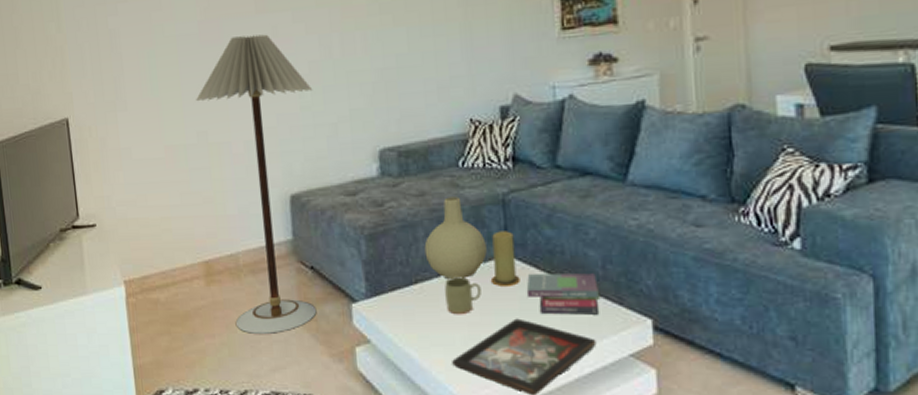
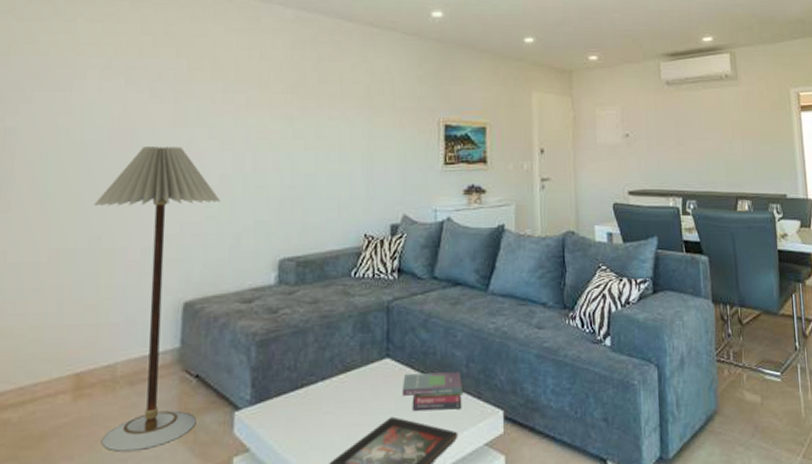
vase: present [424,197,487,279] -> none [313,304,370,382]
mug: present [445,277,481,314] -> none [328,379,362,416]
candle: present [492,231,520,286] -> none [372,335,397,387]

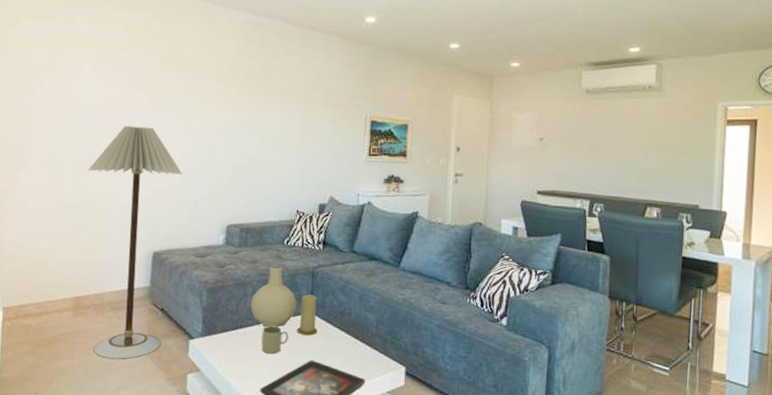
vase: none [313,304,370,382] -> present [250,265,297,327]
mug: none [328,379,362,416] -> present [261,325,289,354]
candle: none [372,335,397,387] -> present [297,294,318,336]
books: present [402,371,464,411] -> none [321,328,373,361]

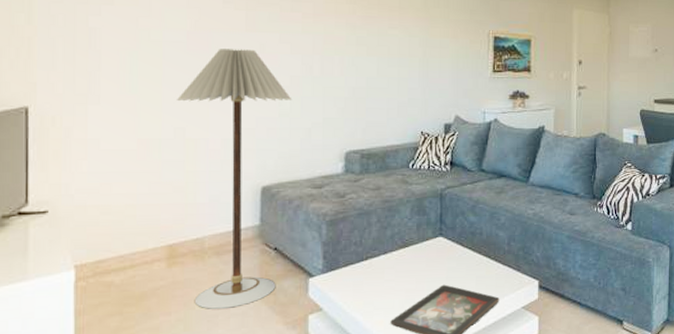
vase: present [250,265,297,327] -> none [376,191,425,255]
mug: present [261,325,289,354] -> none [390,254,418,283]
candle: present [297,294,318,336] -> none [427,217,449,260]

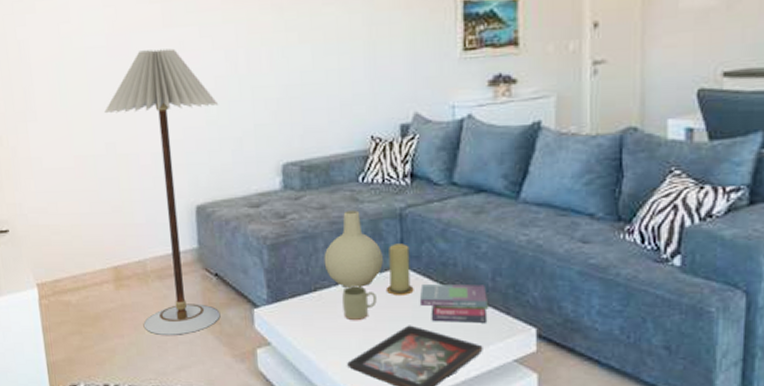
vase: none [376,191,425,255] -> present [324,210,383,287]
mug: none [390,254,418,283] -> present [342,286,377,320]
candle: none [427,217,449,260] -> present [387,243,414,295]
books: none [452,249,505,280] -> present [419,285,489,323]

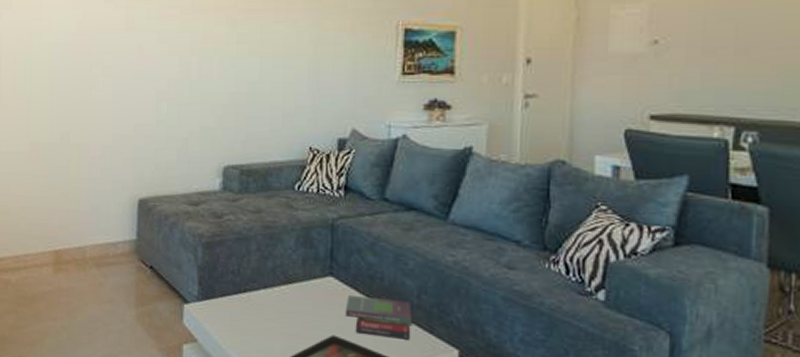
floor lamp: present [104,48,221,335] -> none [63,50,170,324]
vase: present [324,210,383,287] -> none [255,216,312,293]
mug: present [342,286,377,320] -> none [270,290,303,325]
candle: present [387,243,414,295] -> none [314,252,340,305]

